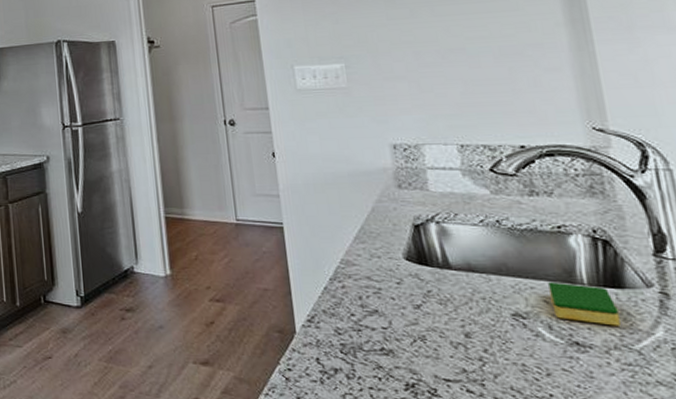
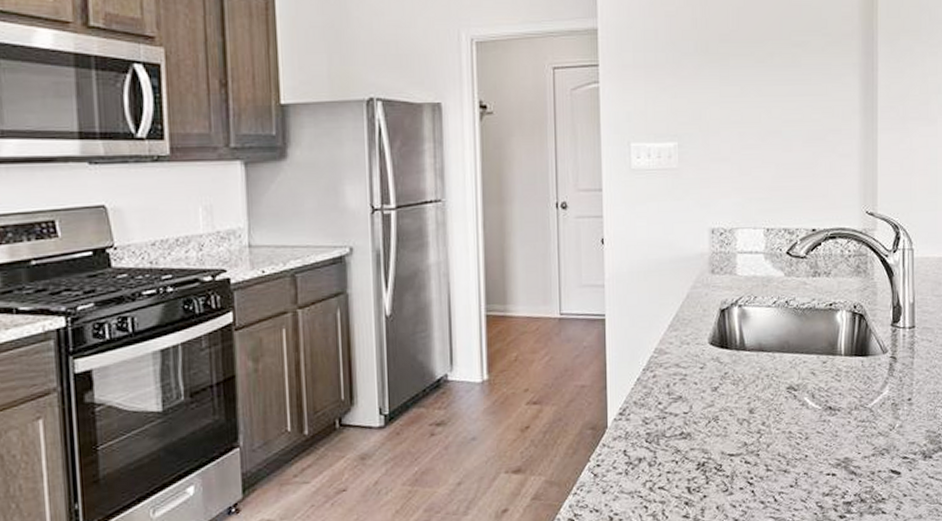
dish sponge: present [548,282,621,326] -> none [817,355,862,390]

